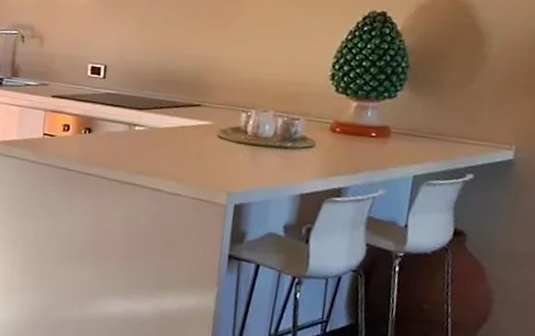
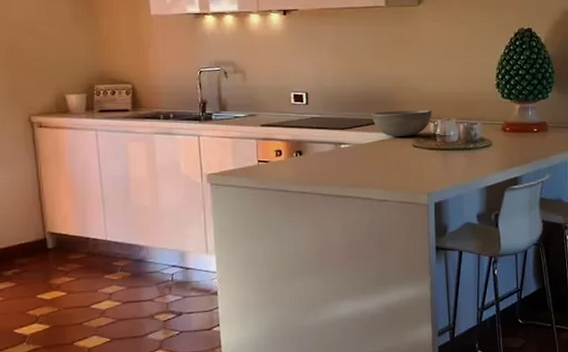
bowl: none [174,94,247,126] -> present [372,109,432,137]

